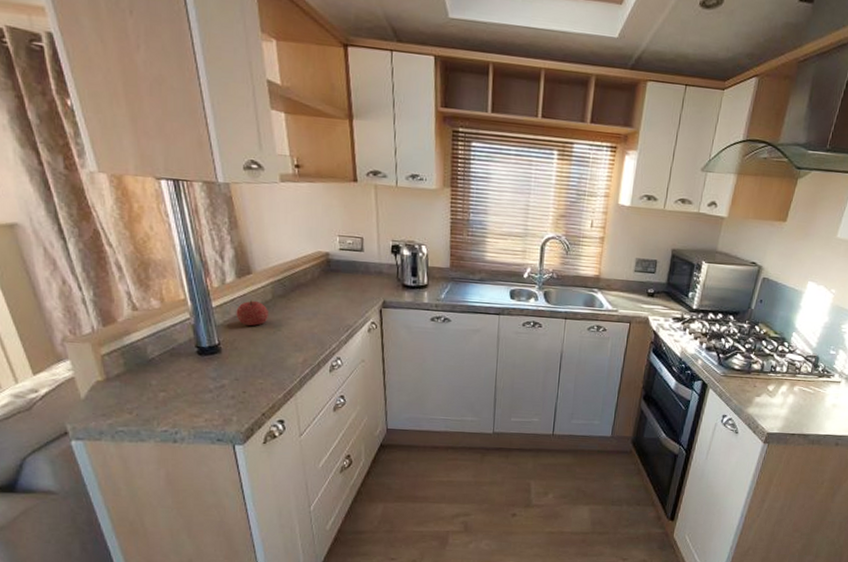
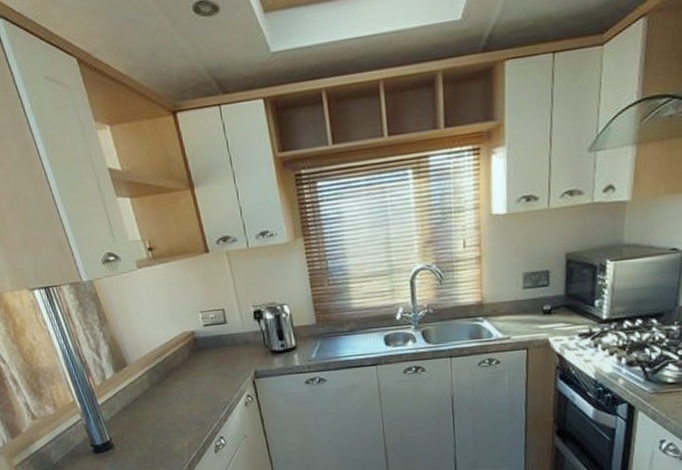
fruit: present [236,300,268,326] -> none [120,392,150,418]

